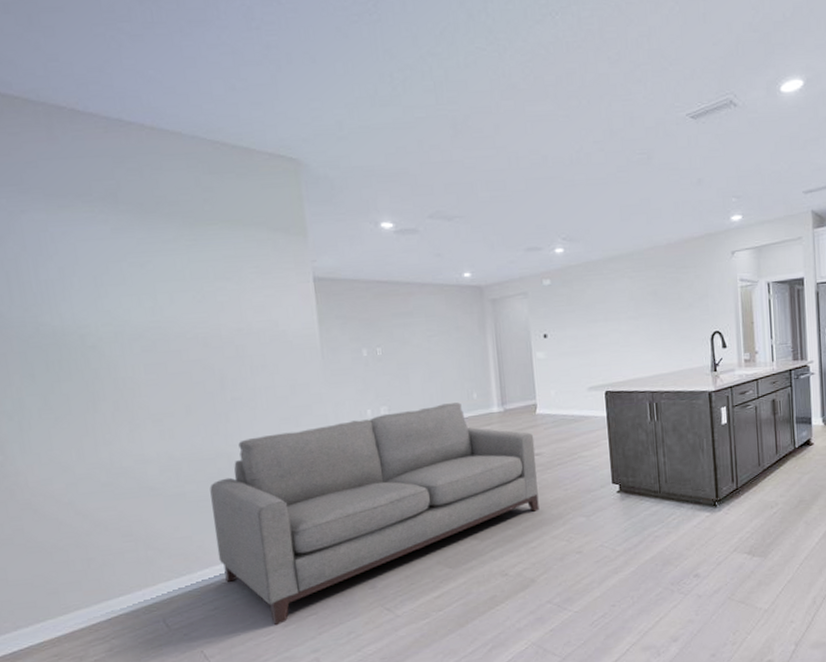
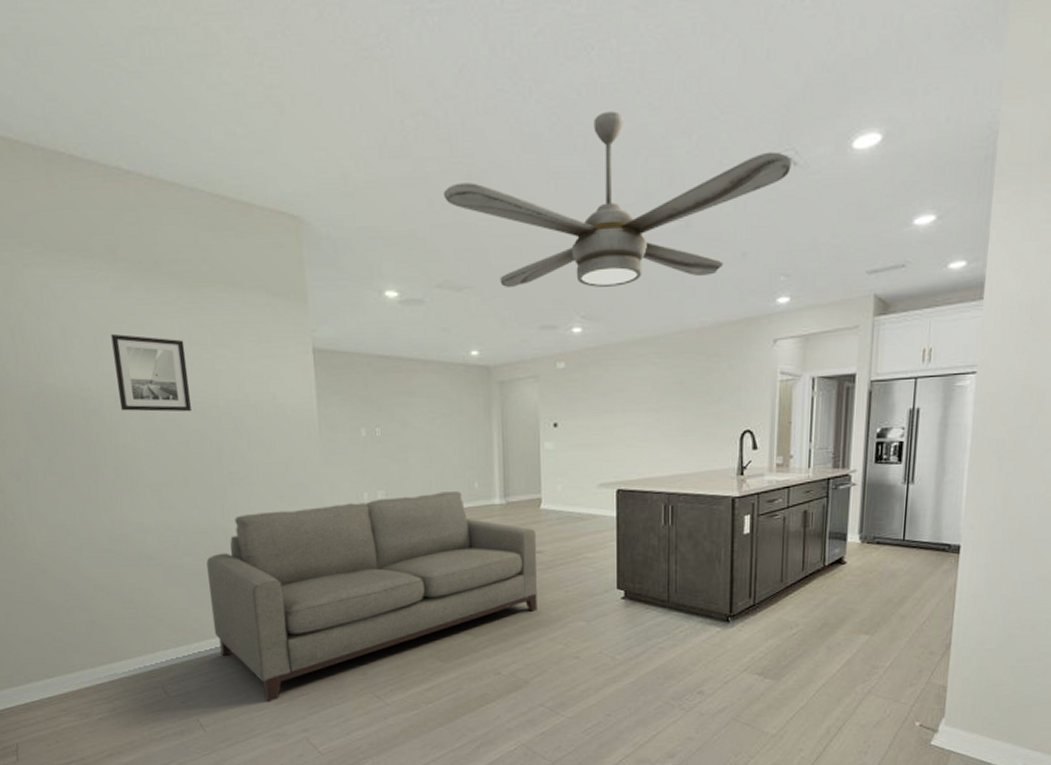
wall art: none [111,272,193,346] -> present [111,333,191,412]
ceiling fan: none [432,64,733,216] -> present [444,111,793,288]

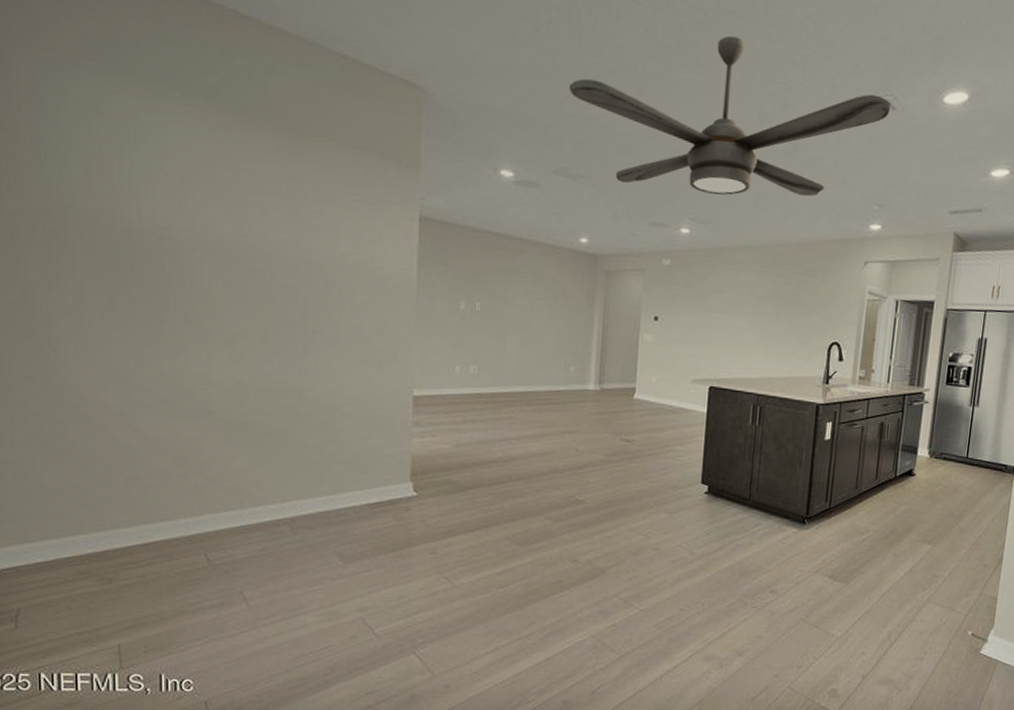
wall art: present [111,333,191,412] -> none [200,174,282,265]
sofa: present [206,491,537,702] -> none [273,372,627,577]

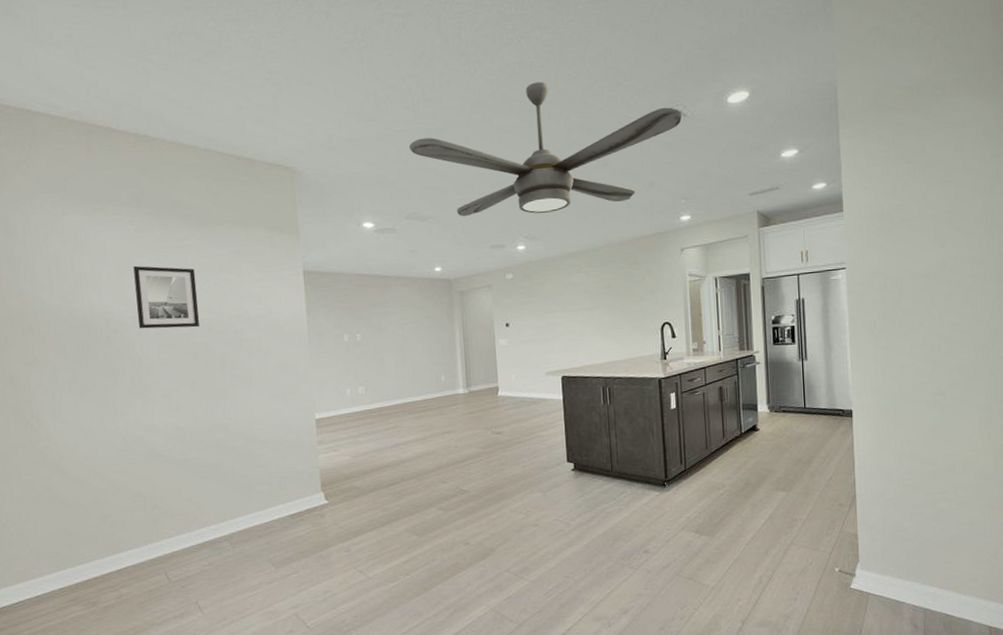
wall art: none [200,174,282,265] -> present [133,265,199,329]

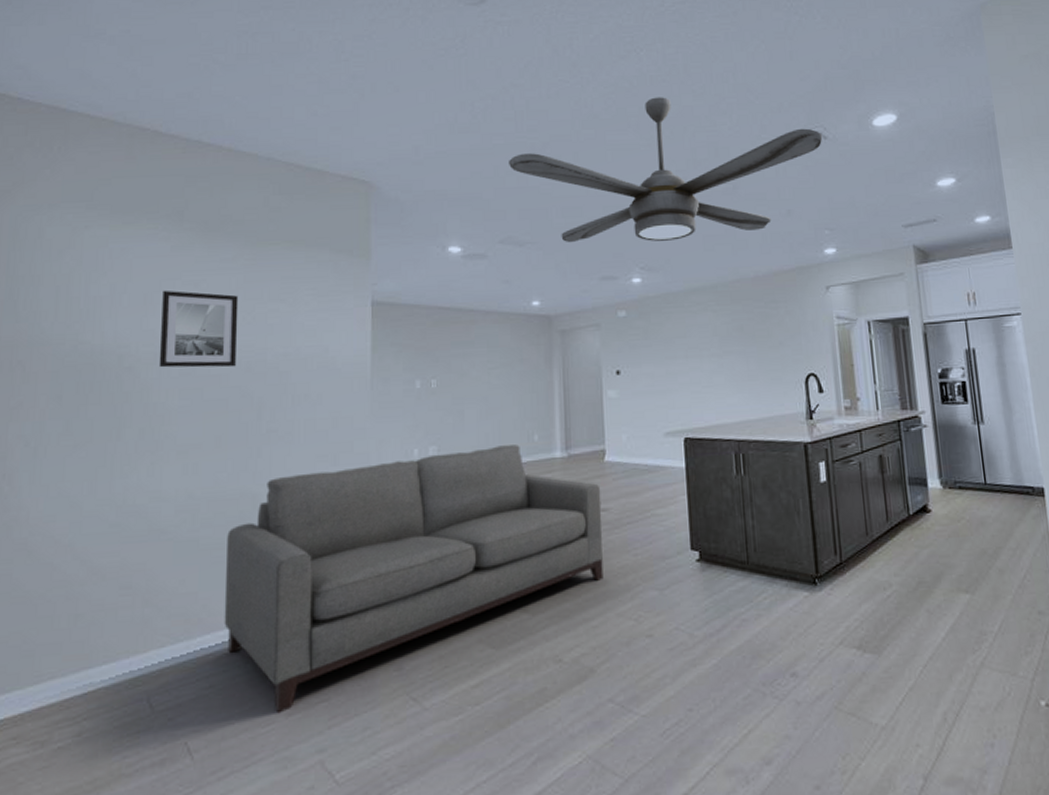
sofa: none [208,384,500,582] -> present [224,445,604,714]

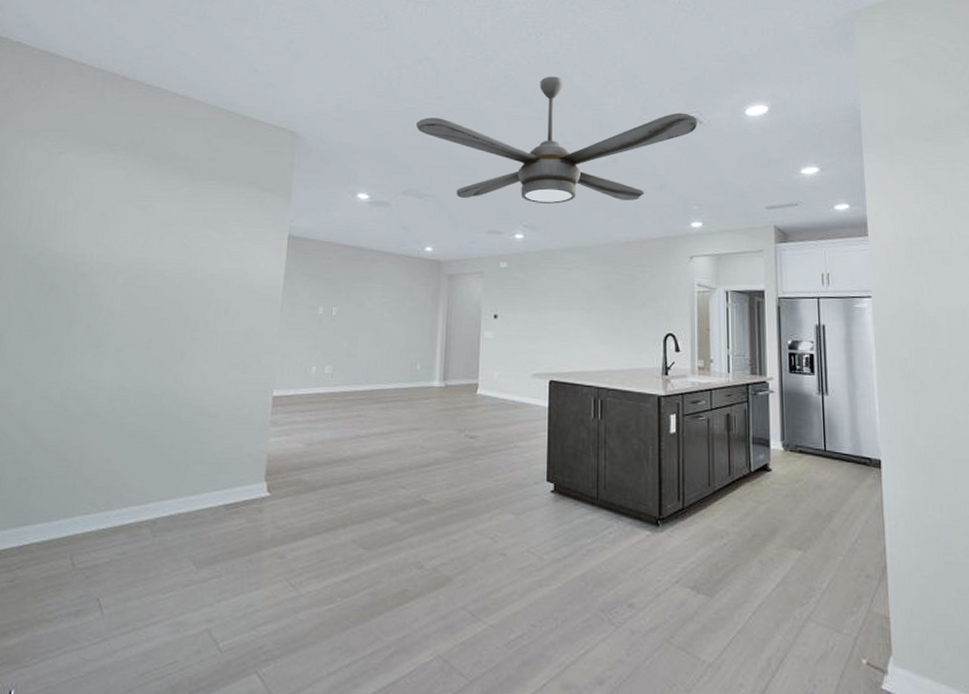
wall art: present [158,290,239,368] -> none [107,211,178,282]
sofa: present [224,445,604,714] -> none [139,371,471,584]

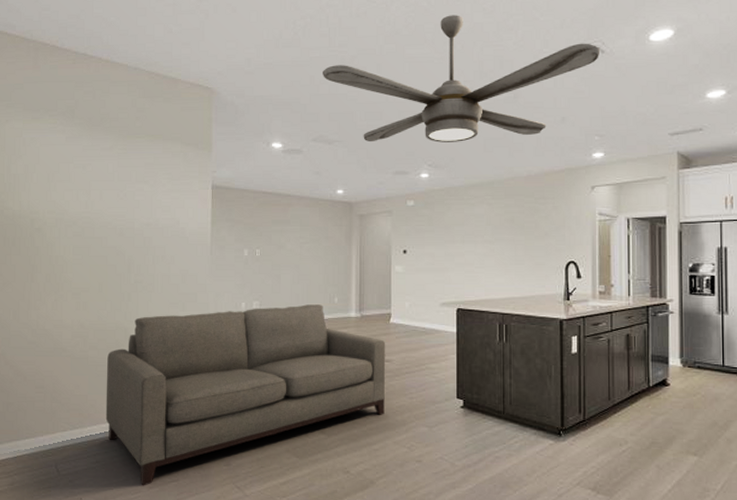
sofa: none [139,371,471,584] -> present [105,304,386,486]

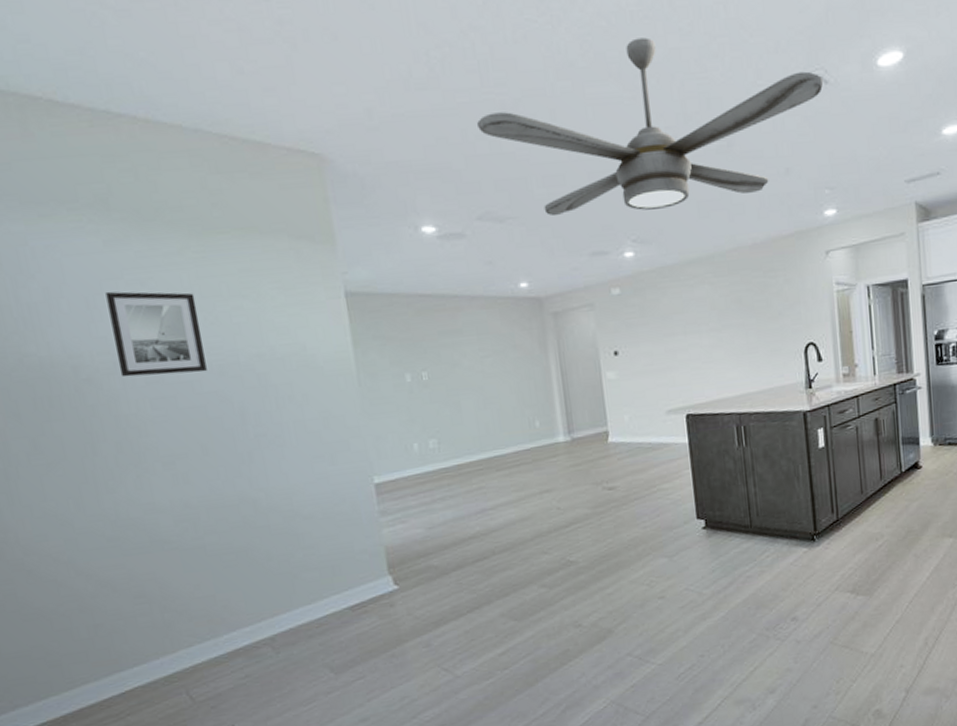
wall art: none [59,171,114,232] -> present [105,291,207,377]
sofa: present [105,304,386,486] -> none [233,432,615,693]

